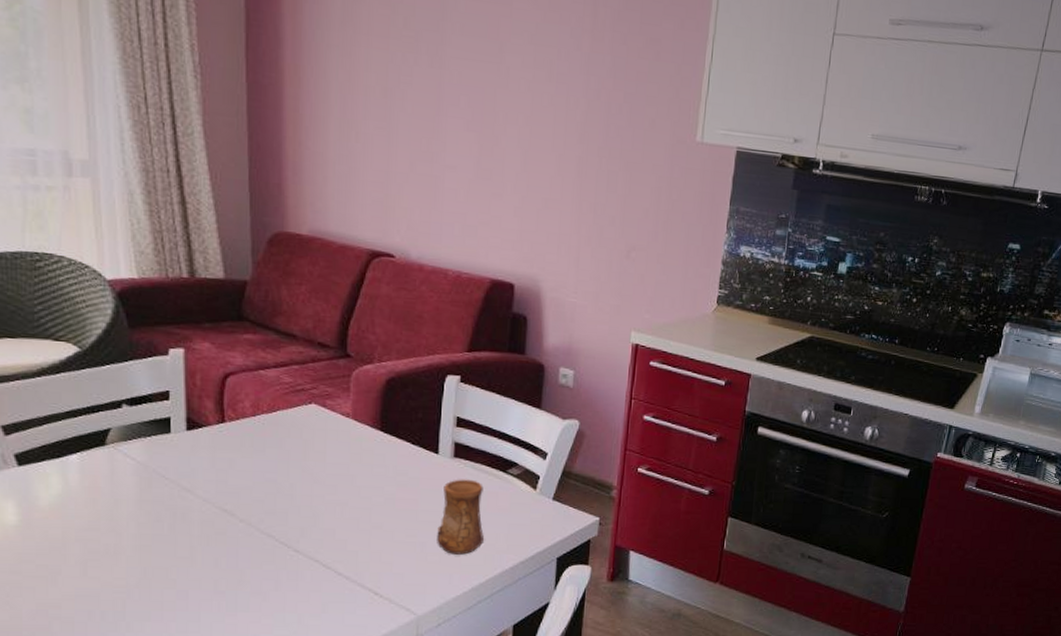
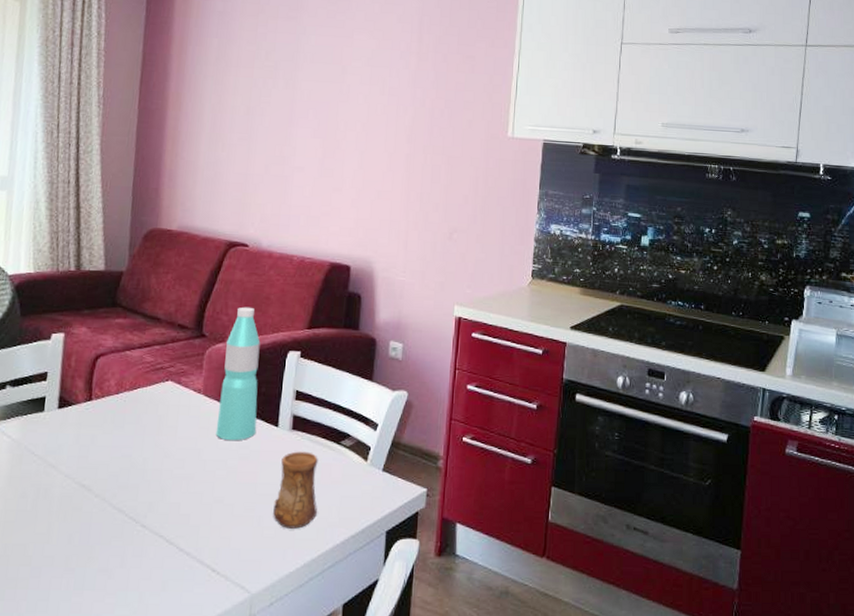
water bottle: none [369,325,415,468] -> present [215,306,261,441]

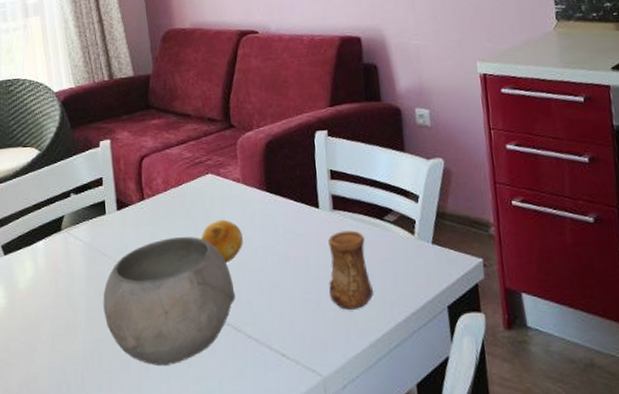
bowl: none [21,442,174,575] -> present [103,236,235,365]
fruit: none [148,428,193,473] -> present [201,219,243,263]
water bottle: present [215,306,261,441] -> none [255,92,299,227]

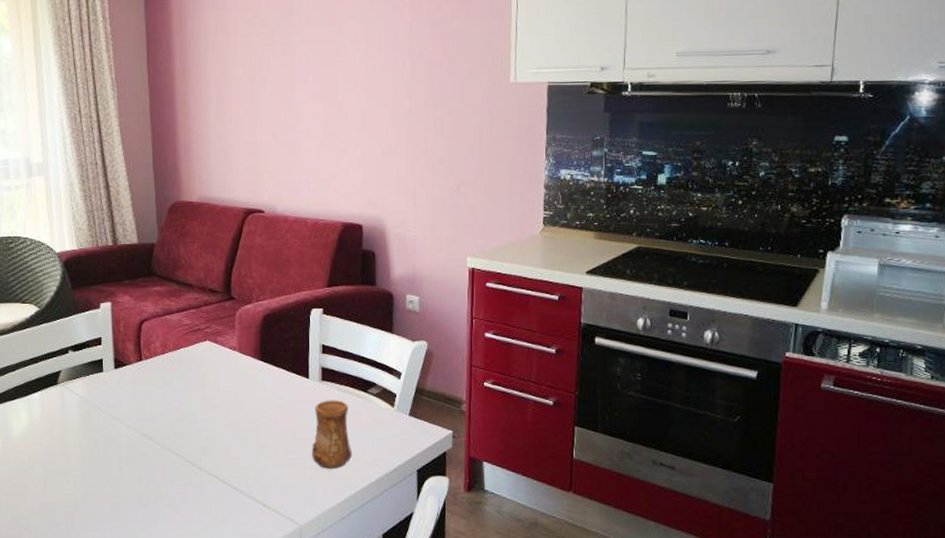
bowl: present [103,236,235,365] -> none [96,396,224,510]
fruit: present [201,219,243,263] -> none [195,383,235,422]

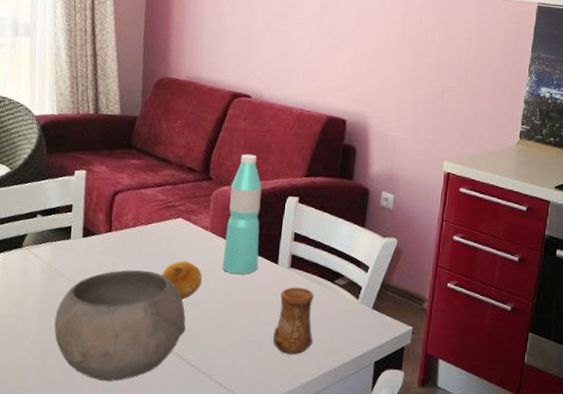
bowl: none [96,396,224,510] -> present [54,270,186,382]
fruit: none [195,383,235,422] -> present [162,260,202,300]
water bottle: none [253,269,290,393] -> present [222,154,262,275]

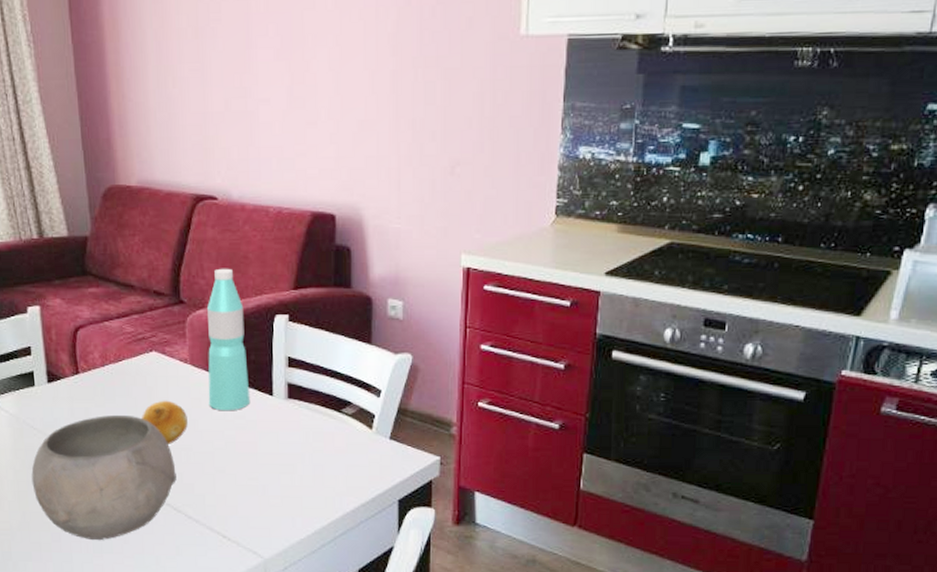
cup: present [273,287,314,355] -> none [277,420,323,497]

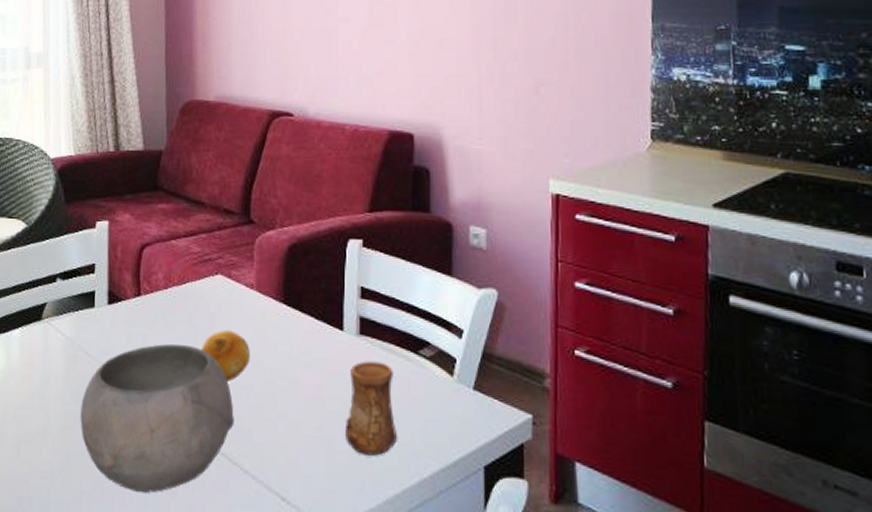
water bottle: present [207,268,251,411] -> none [273,187,319,346]
cup: none [277,420,323,497] -> present [345,361,397,456]

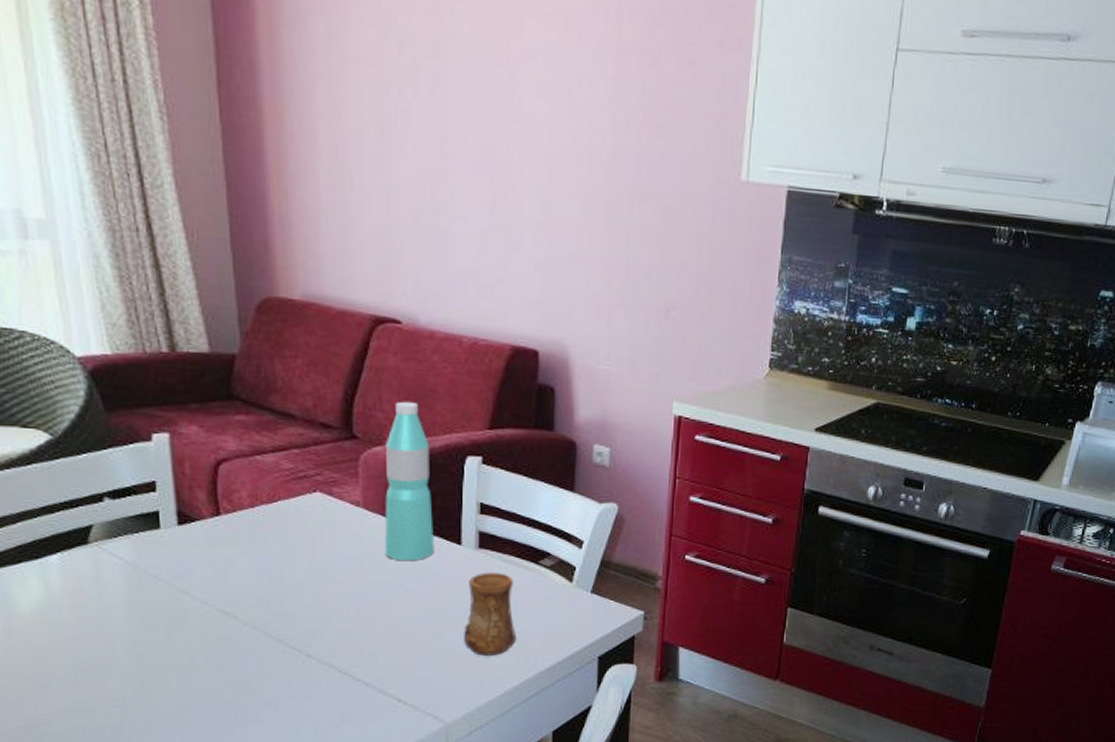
bowl: present [80,344,234,493] -> none [153,563,343,708]
fruit: present [202,329,250,382] -> none [301,547,358,598]
water bottle: none [273,187,319,346] -> present [384,401,435,562]

